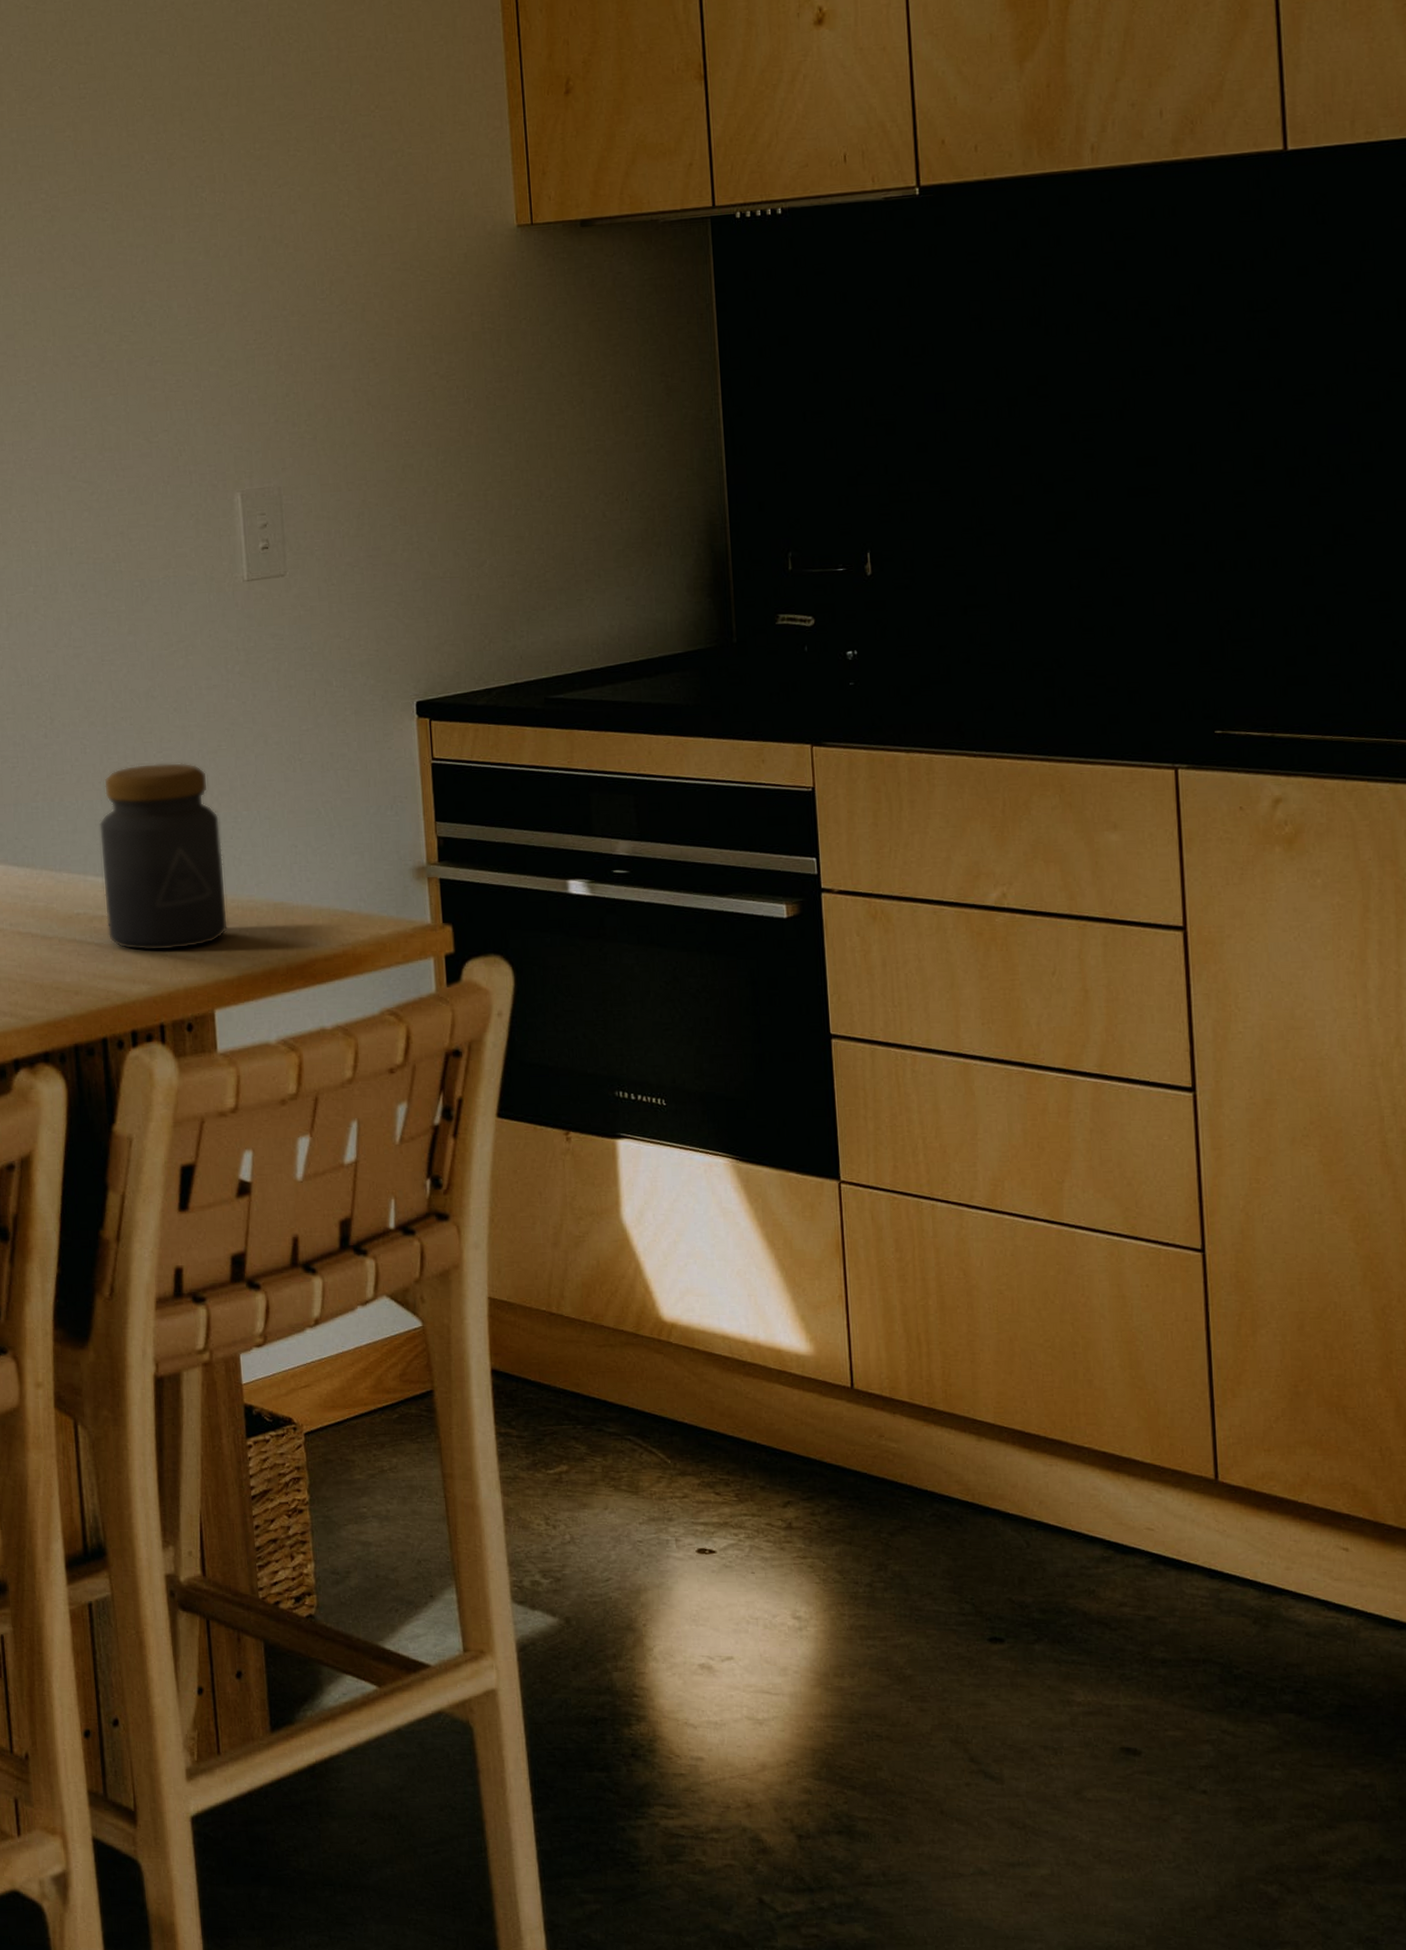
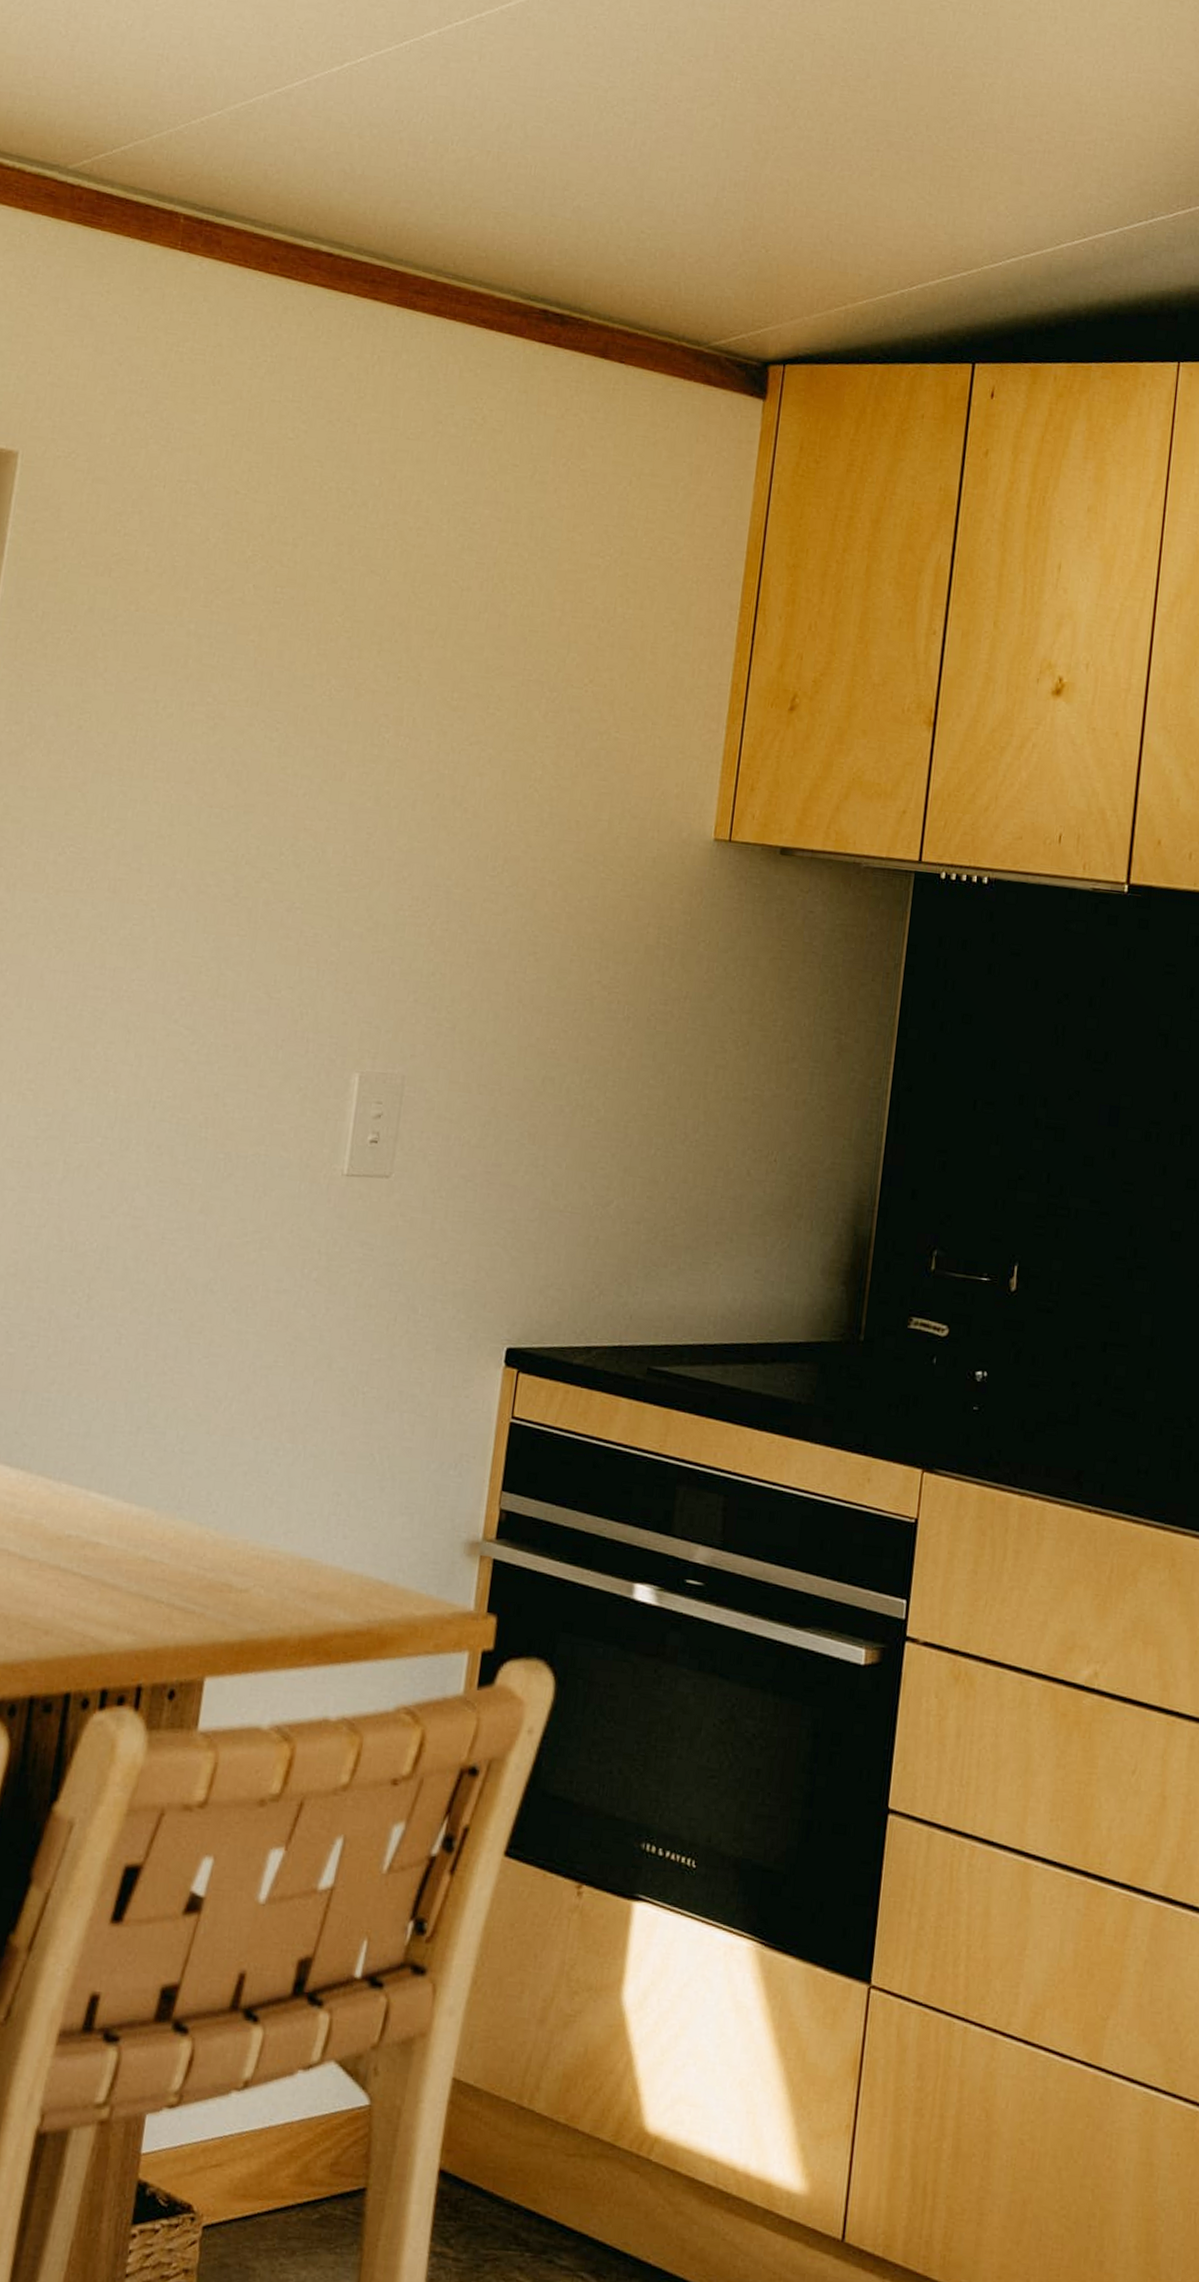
jar: present [98,762,229,951] -> none [98,1367,259,1598]

